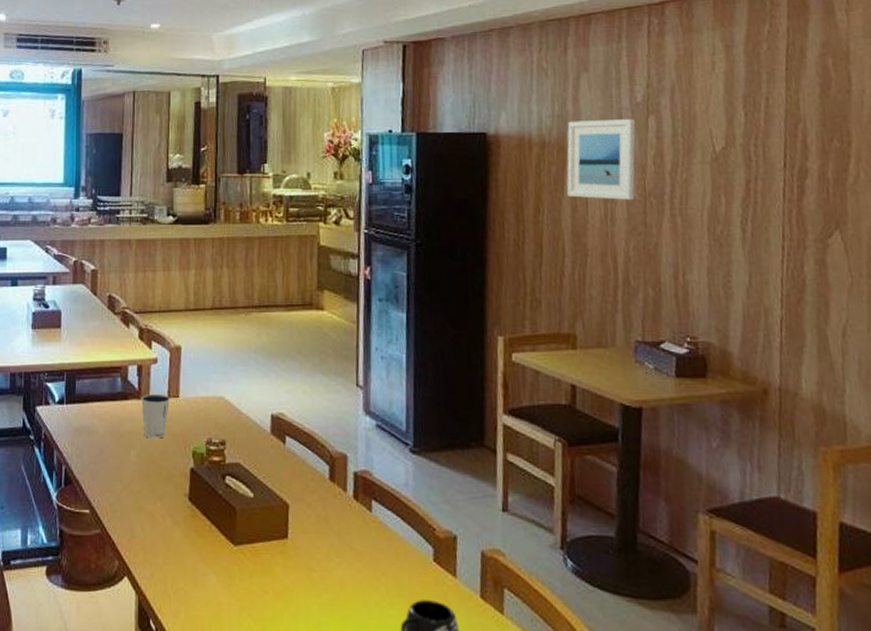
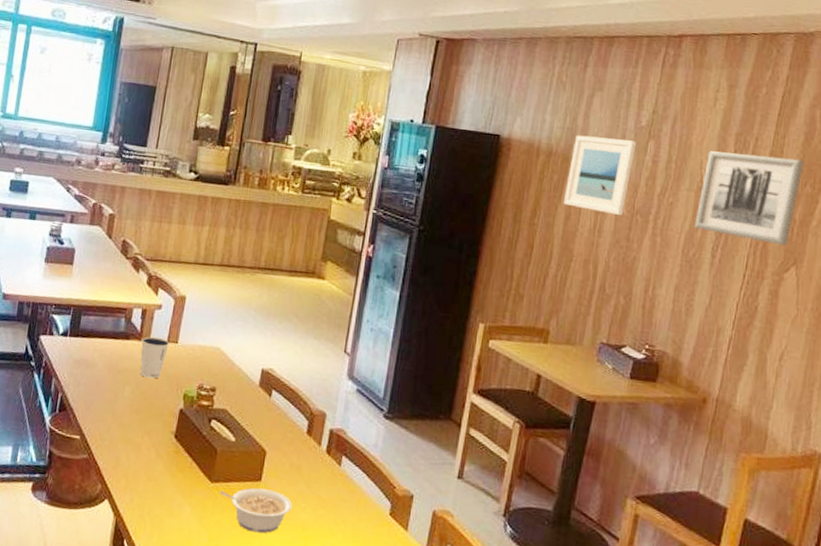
legume: none [245,546,326,597] -> present [220,488,293,533]
wall art: none [716,113,826,209] -> present [694,151,805,246]

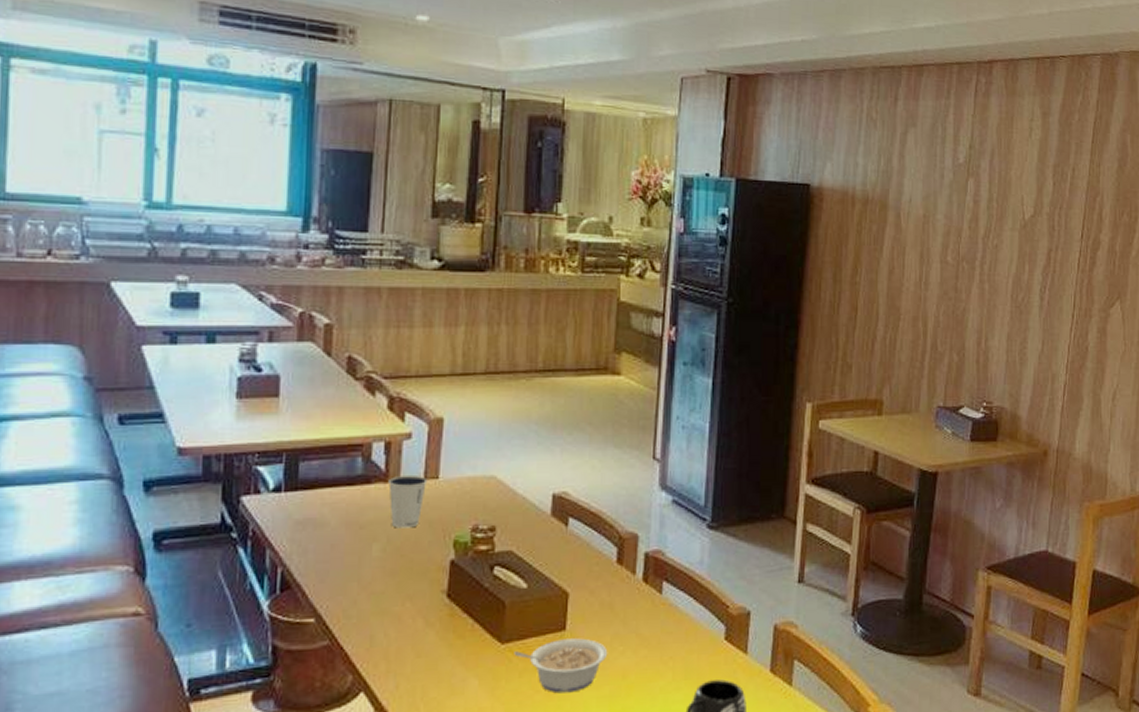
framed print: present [564,135,637,216] -> none [886,178,956,265]
wall art: present [694,151,805,246] -> none [1021,185,1120,280]

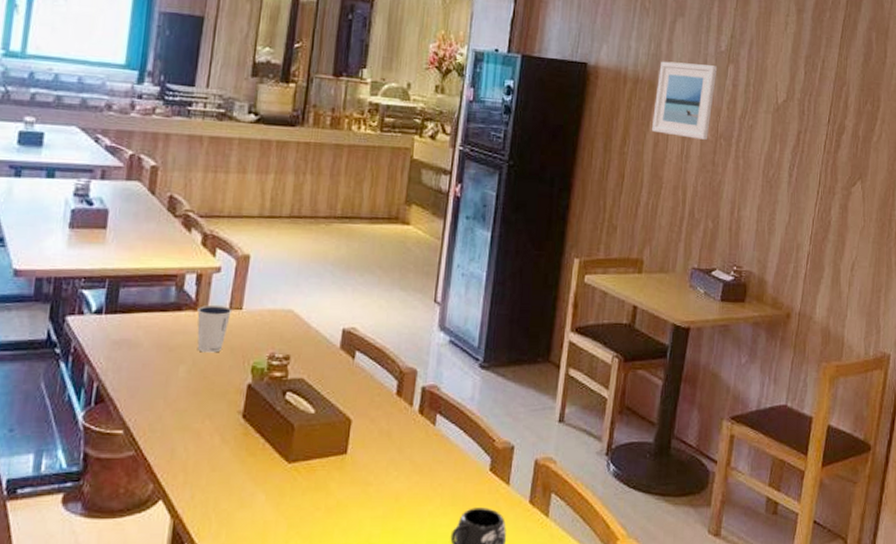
legume: present [514,638,608,694] -> none [299,462,384,512]
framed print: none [886,178,956,265] -> present [652,61,718,141]

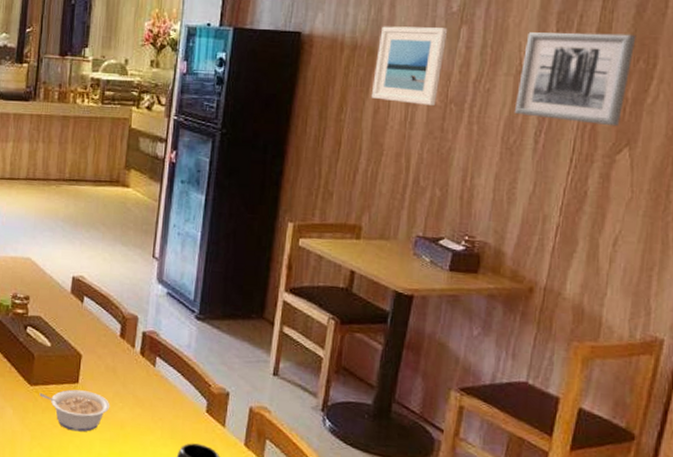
legume: none [299,462,384,512] -> present [39,389,110,432]
wall art: none [772,73,865,162] -> present [514,32,637,127]

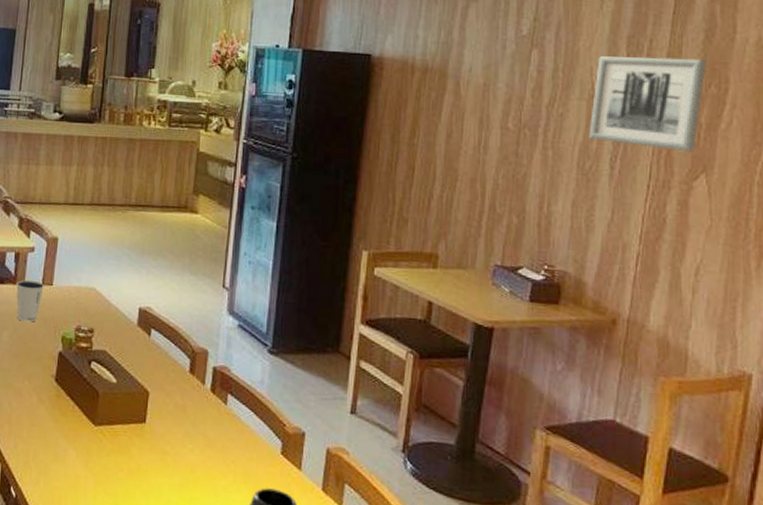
legume: present [39,389,110,432] -> none [104,430,180,477]
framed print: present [372,26,448,107] -> none [444,49,519,131]

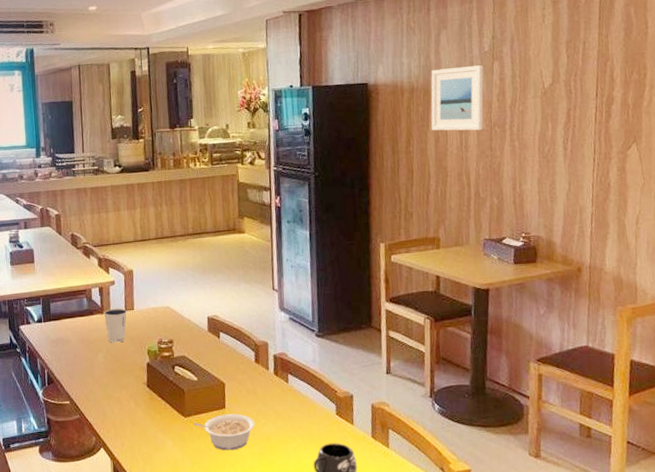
legume: none [104,430,180,477] -> present [193,413,255,451]
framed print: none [444,49,519,131] -> present [431,65,484,131]
wall art: present [588,56,707,153] -> none [544,52,628,129]

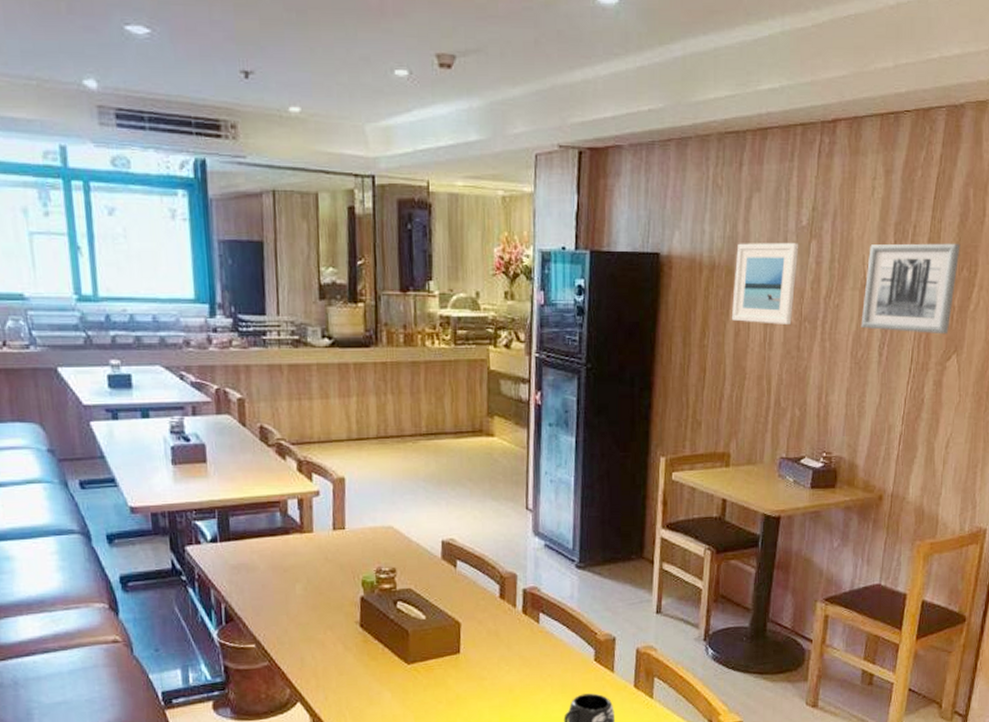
dixie cup: present [104,308,128,343] -> none [304,526,336,571]
legume: present [193,413,255,451] -> none [418,659,496,704]
wall art: none [544,52,628,129] -> present [861,243,961,335]

